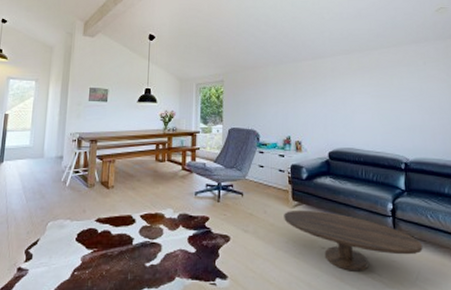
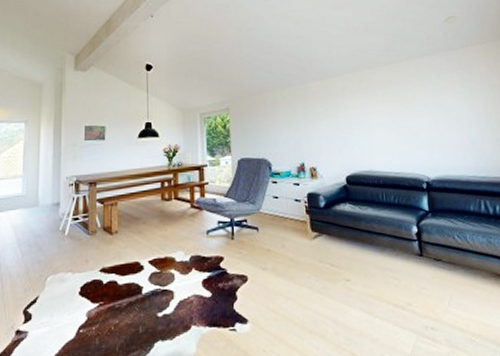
coffee table: present [284,210,423,271] -> none [303,240,453,303]

